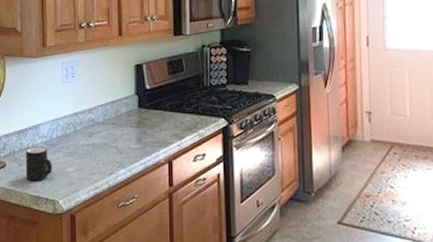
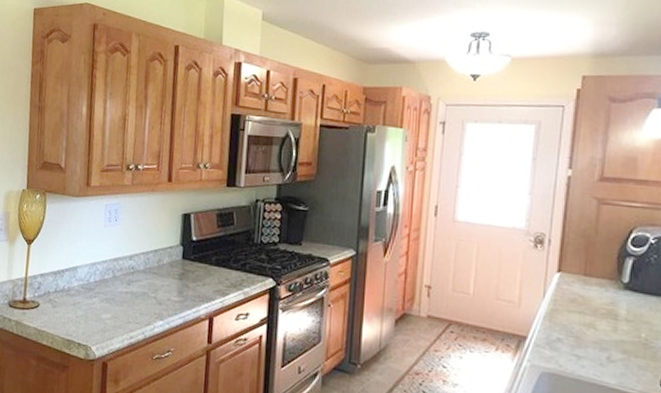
mug: present [25,147,53,181] -> none [59,289,88,325]

